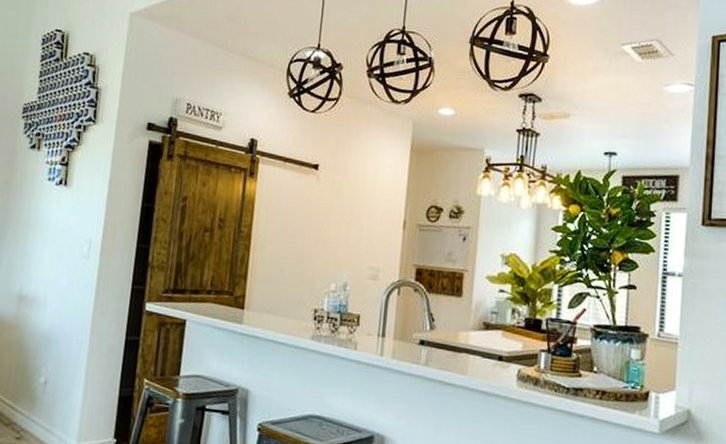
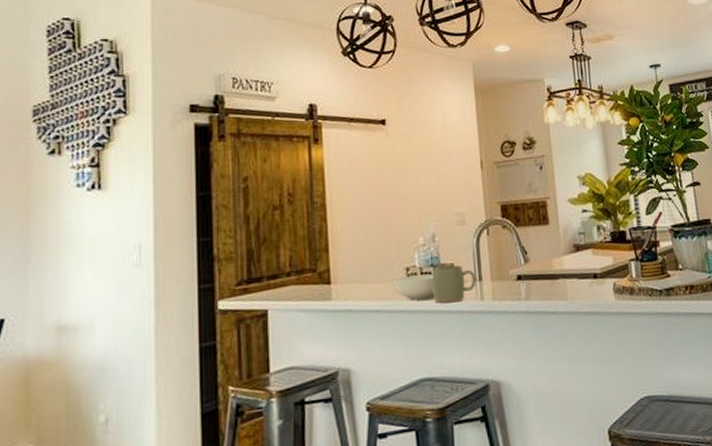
bowl: none [298,316,339,343] -> present [391,274,435,301]
mug: none [335,314,379,352] -> present [432,265,476,303]

